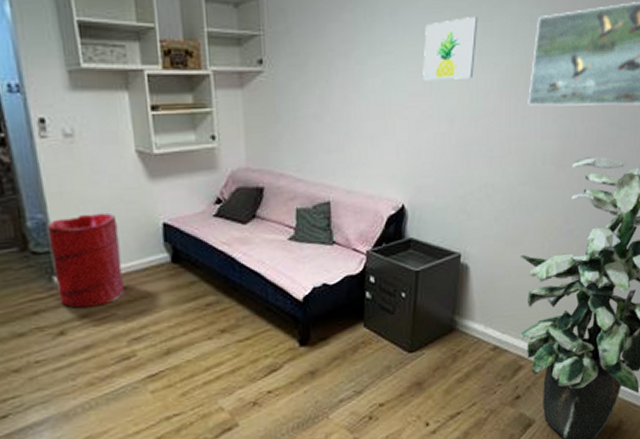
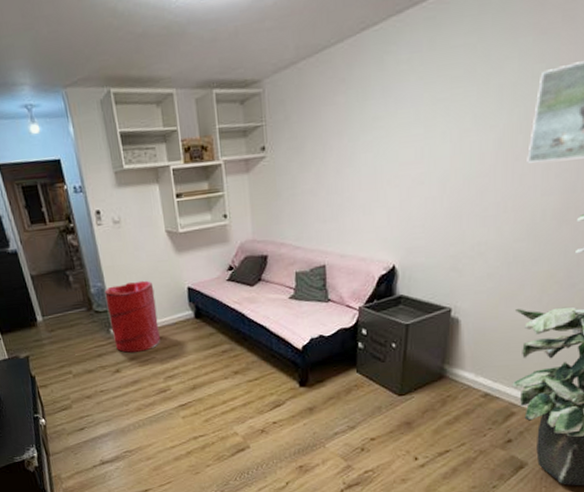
wall art: present [423,15,478,82] -> none [414,80,473,151]

